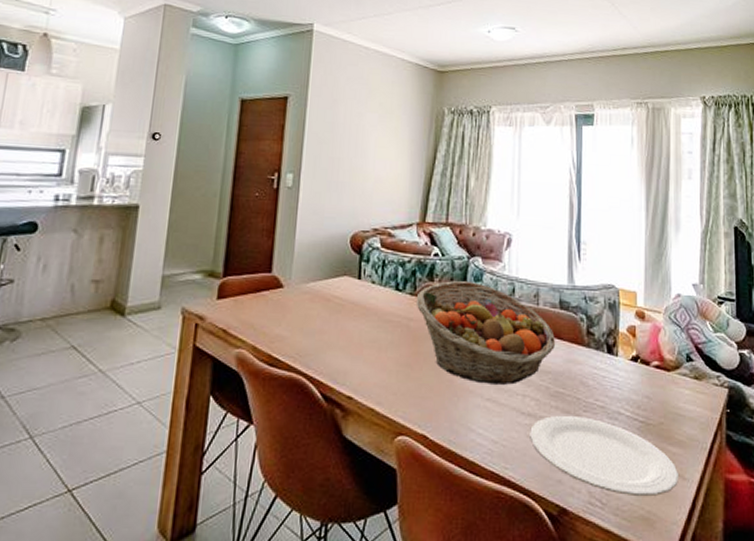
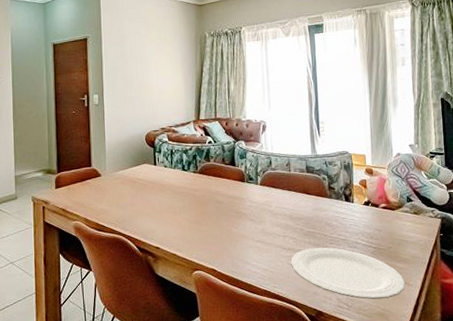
fruit basket: present [416,281,556,385] -> none [198,159,306,231]

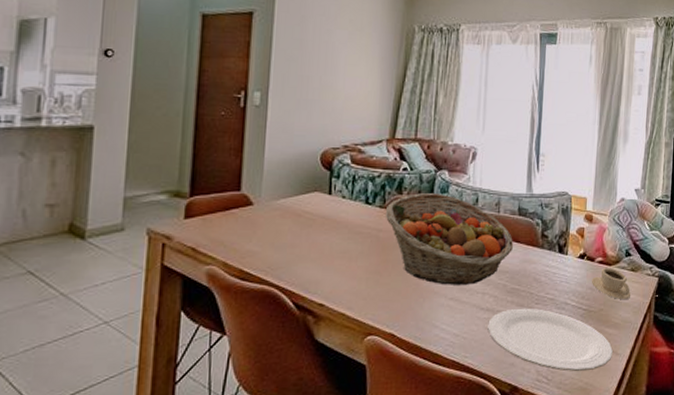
fruit basket: none [198,159,306,231] -> present [385,193,514,285]
cup: none [377,212,417,239] -> present [591,268,631,300]

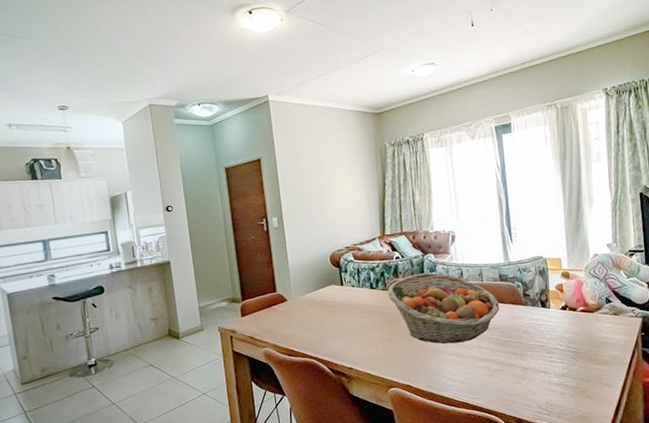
plate: present [488,308,613,371] -> none [487,355,606,404]
cup: present [591,268,631,300] -> none [576,315,617,341]

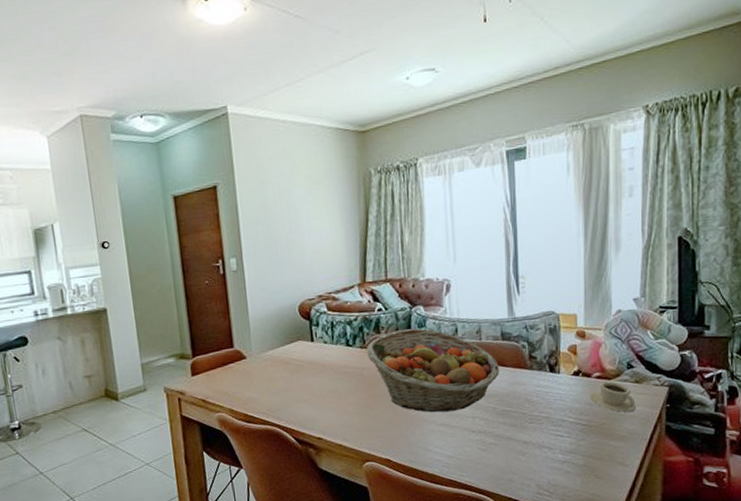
cup: none [576,315,617,341] -> present [589,382,637,413]

